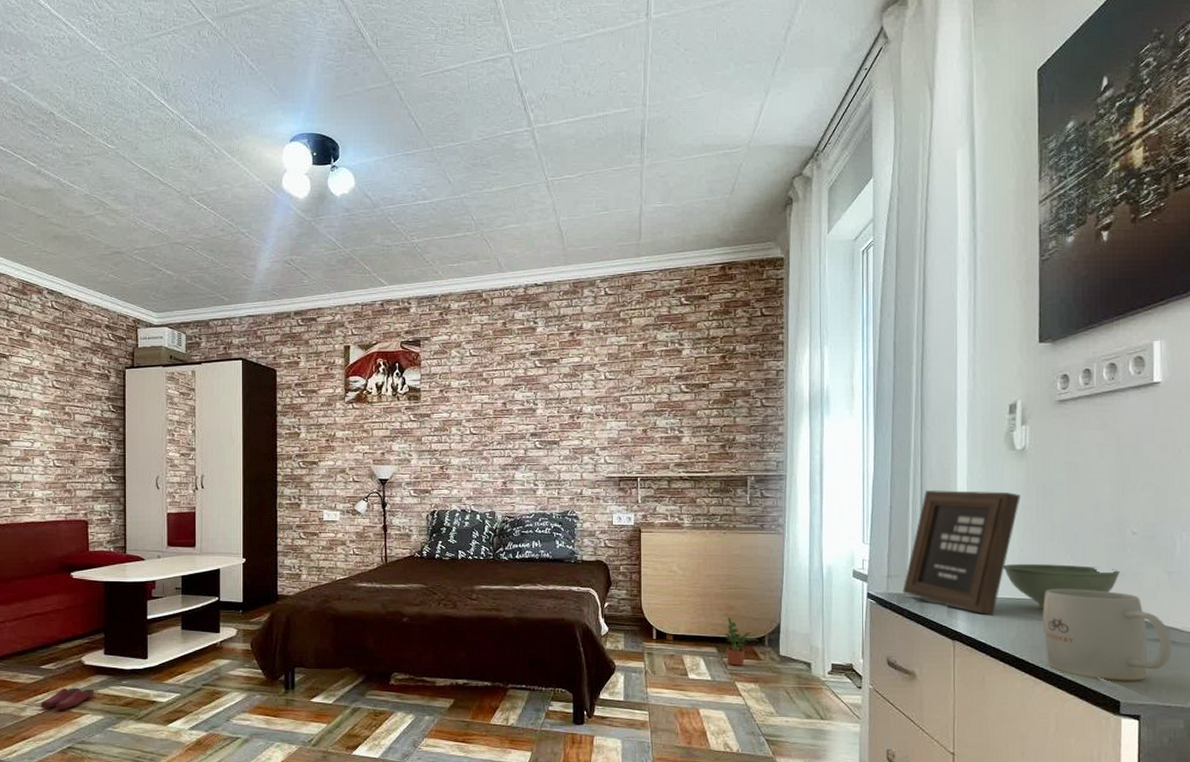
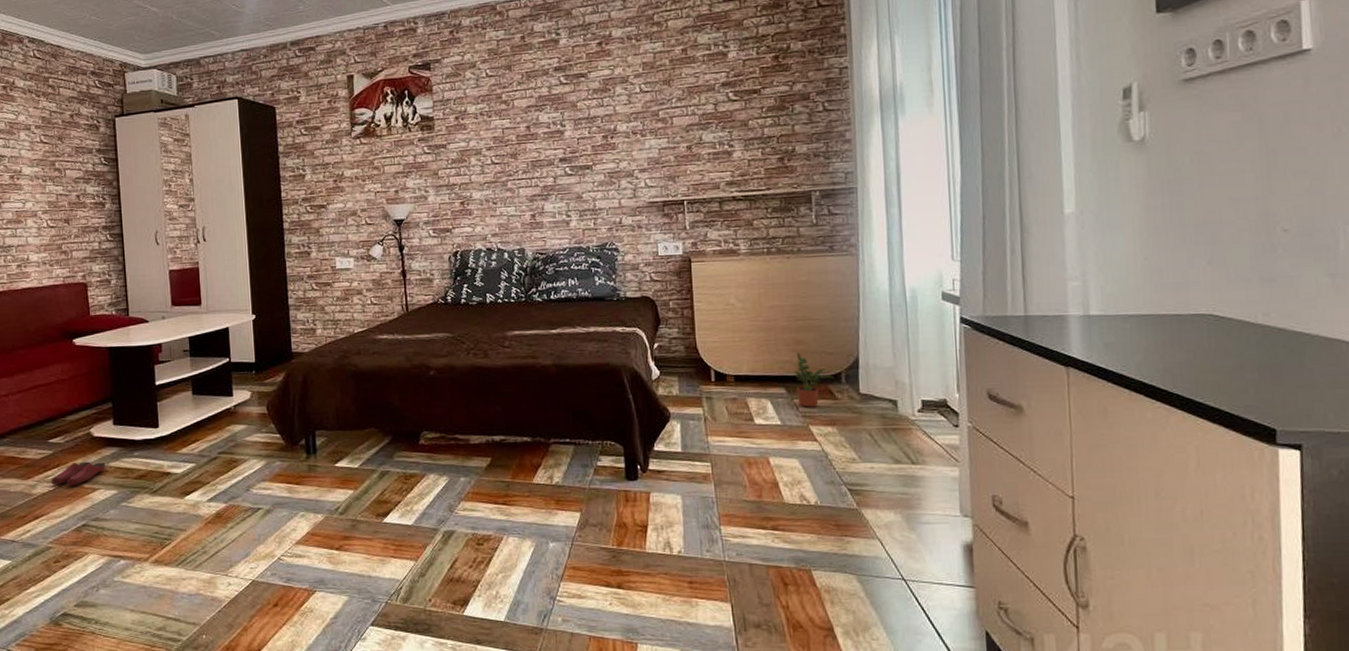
picture frame: present [902,489,1020,616] -> none [1002,191,1142,336]
bowl: present [1003,563,1121,608] -> none [1123,272,1271,325]
mug: present [1042,589,1173,681] -> none [1174,299,1340,405]

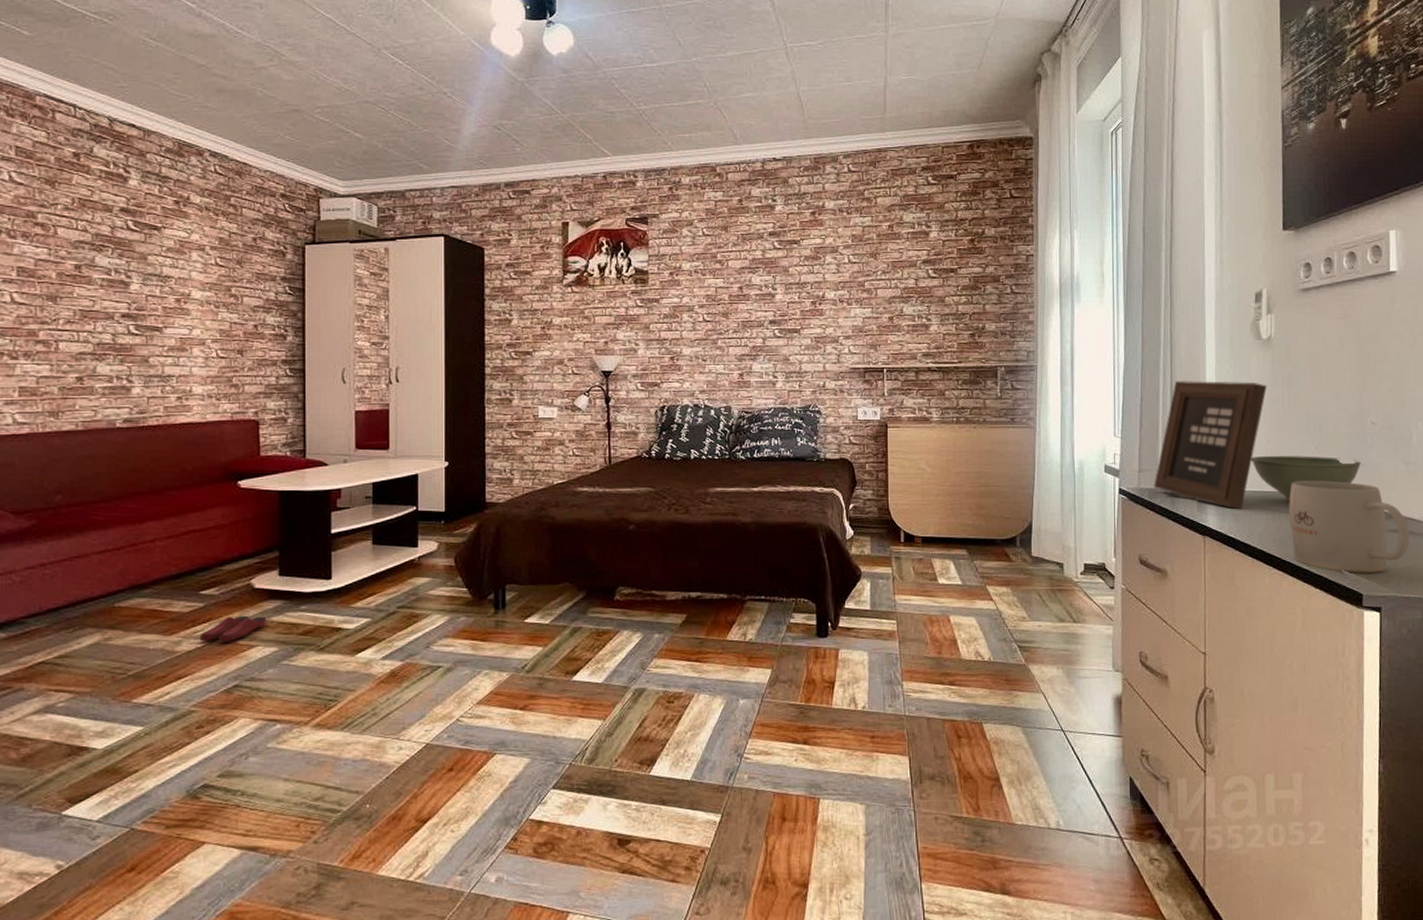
potted plant: present [794,353,835,407] -> none [975,517,1011,569]
picture frame: none [1002,191,1142,336] -> present [1154,380,1267,510]
bowl: none [1123,272,1271,325] -> present [1251,455,1362,501]
mug: none [1174,299,1340,405] -> present [1288,480,1411,573]

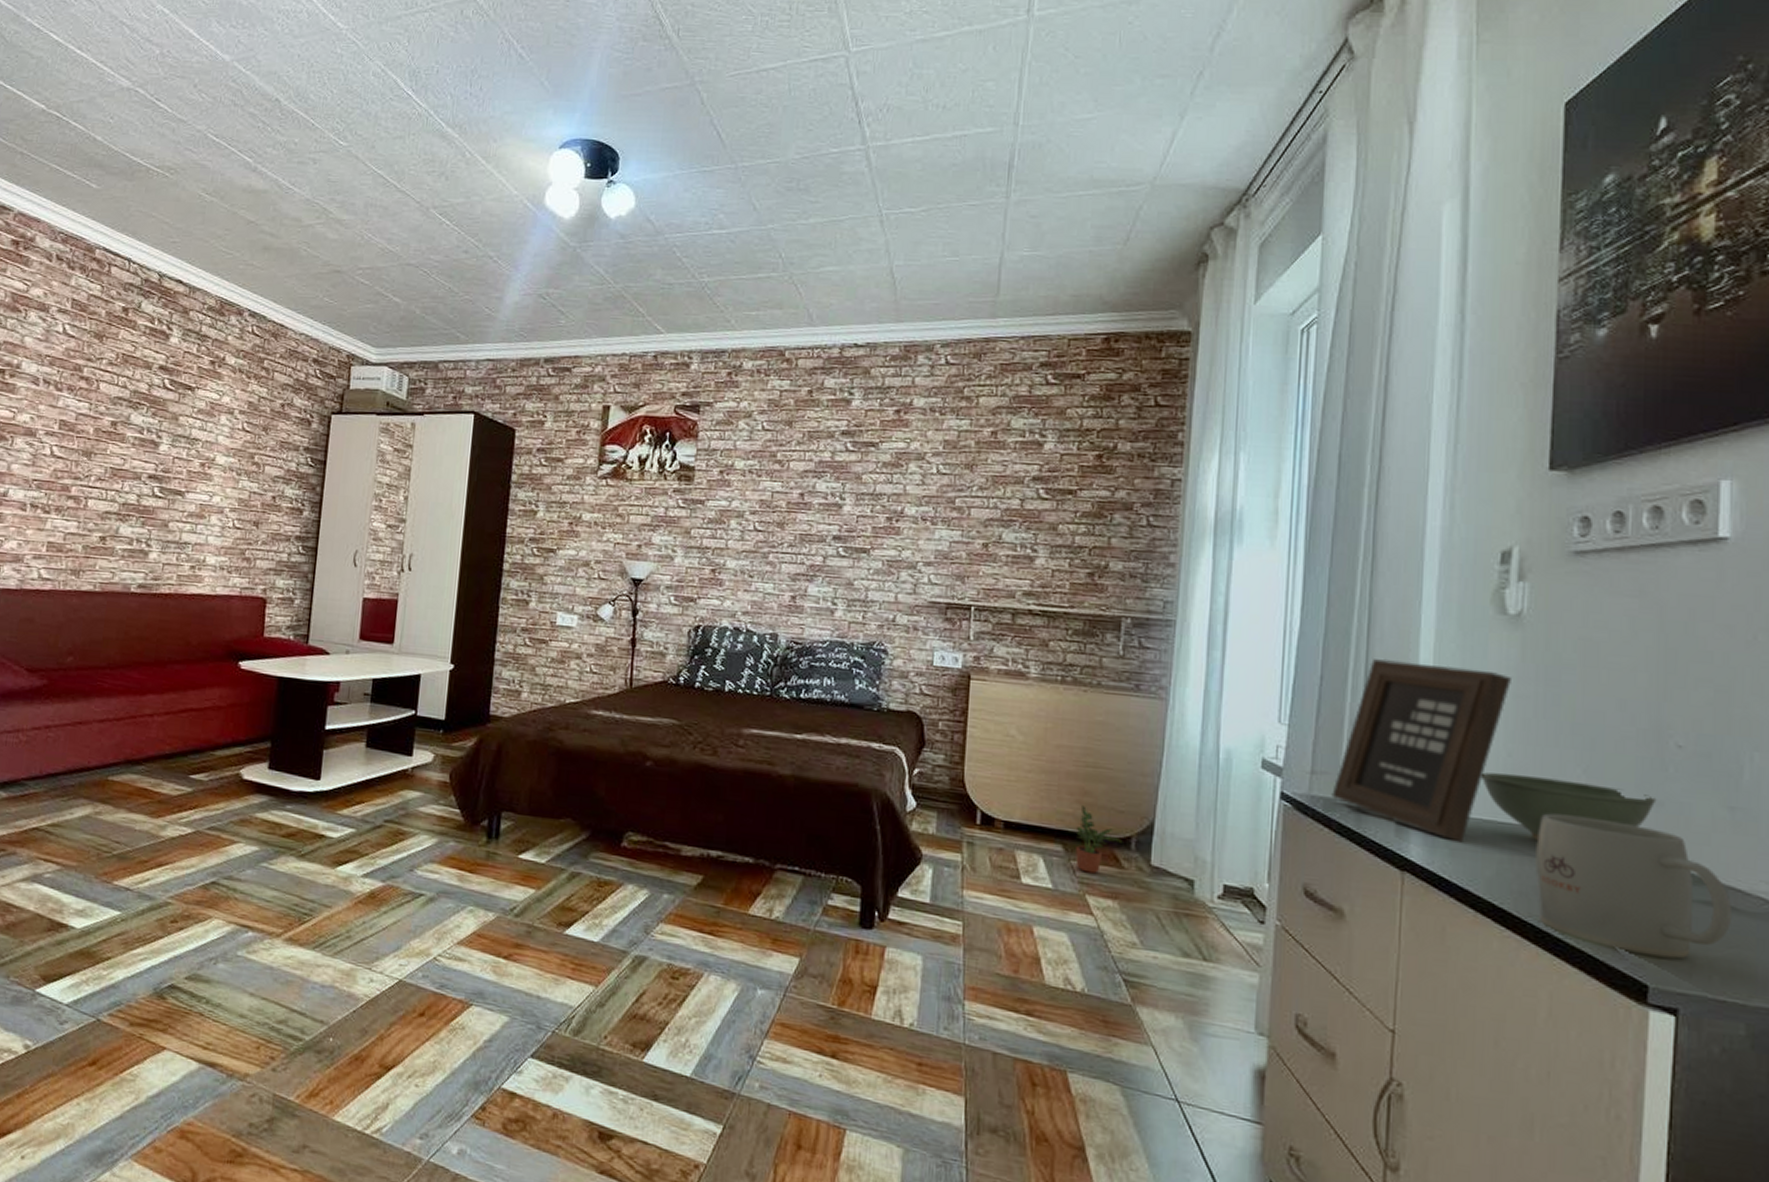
slippers: present [201,615,267,642] -> none [185,806,252,834]
potted plant: none [975,517,1011,569] -> present [1075,805,1123,874]

